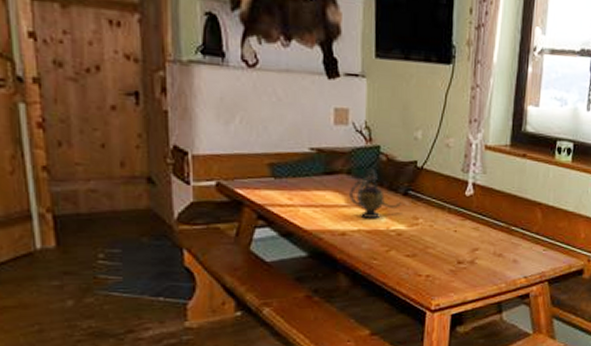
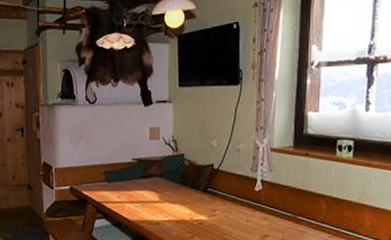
teapot: present [349,168,401,218] -> none [162,172,202,210]

